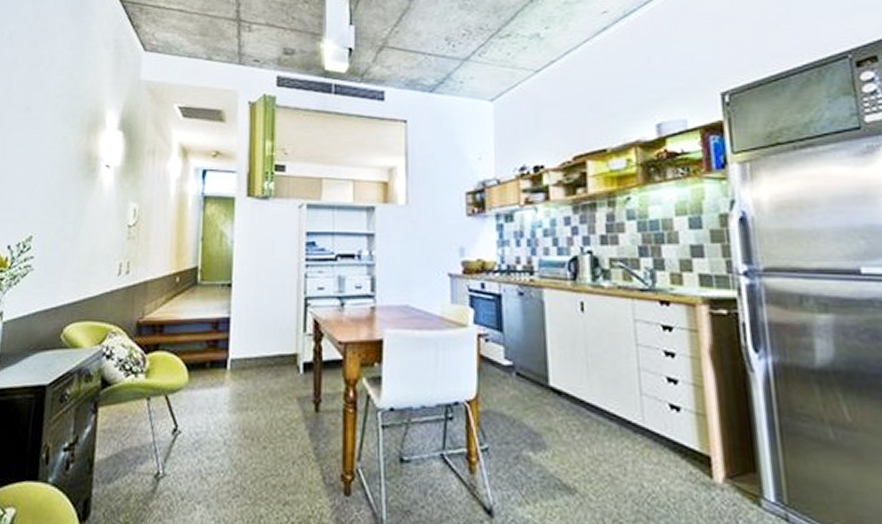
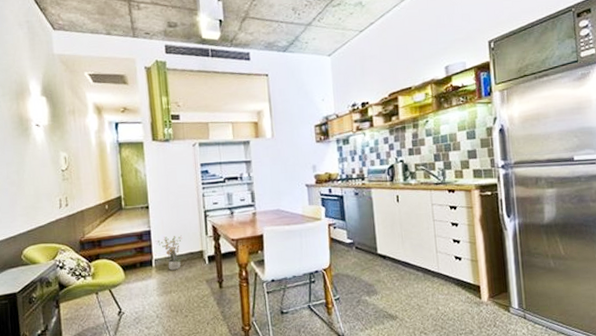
potted plant: none [235,328,274,378] -> present [155,235,186,271]

